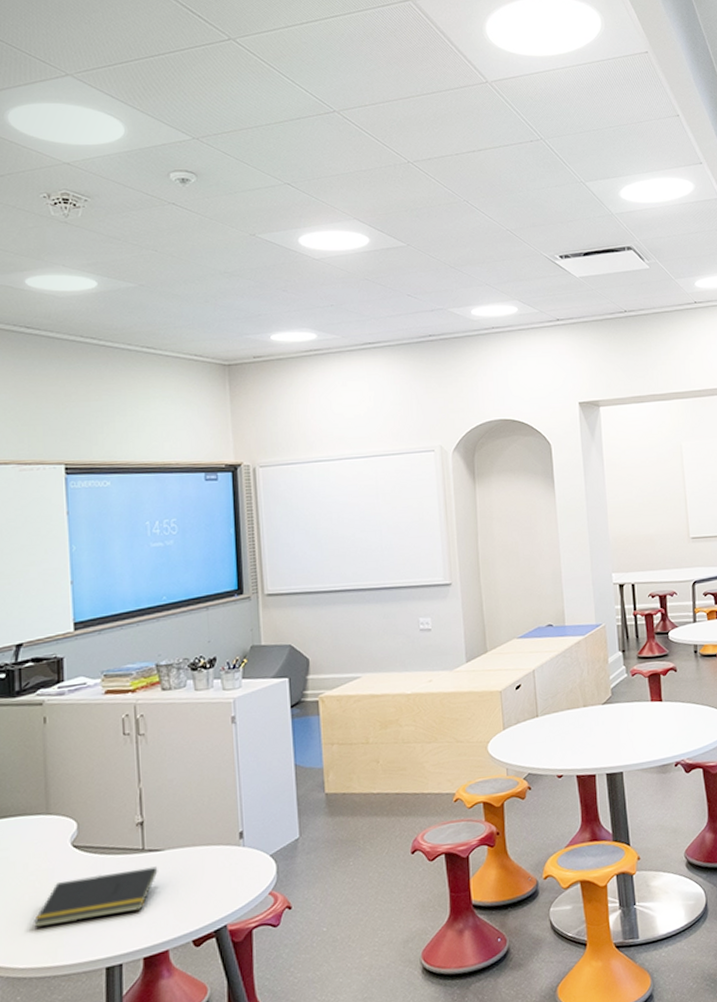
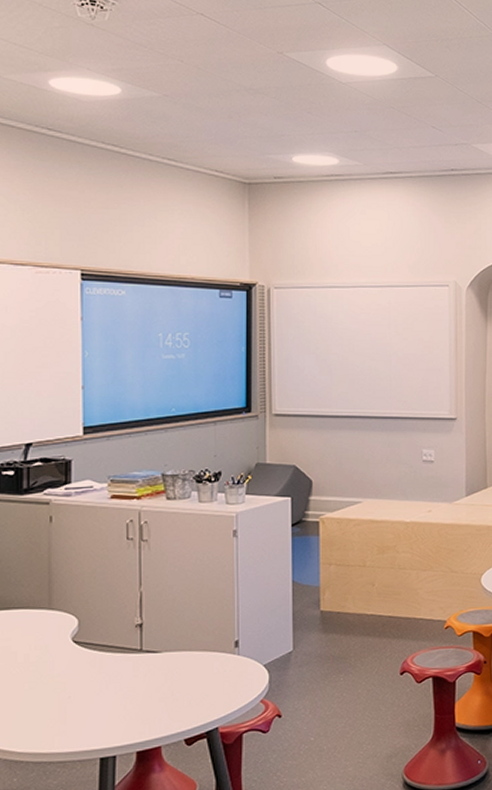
notepad: present [34,866,158,929] -> none [33,667,154,716]

